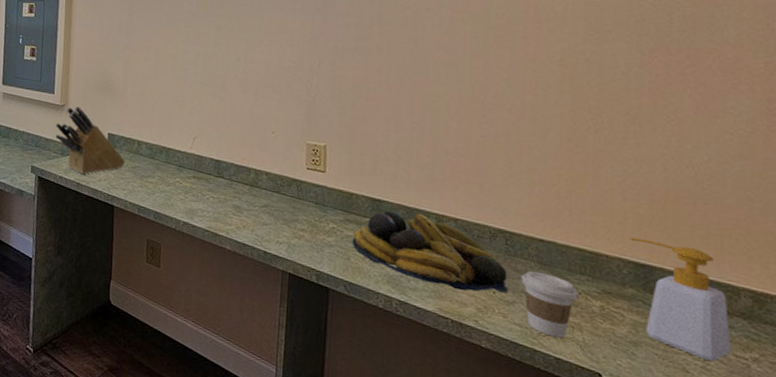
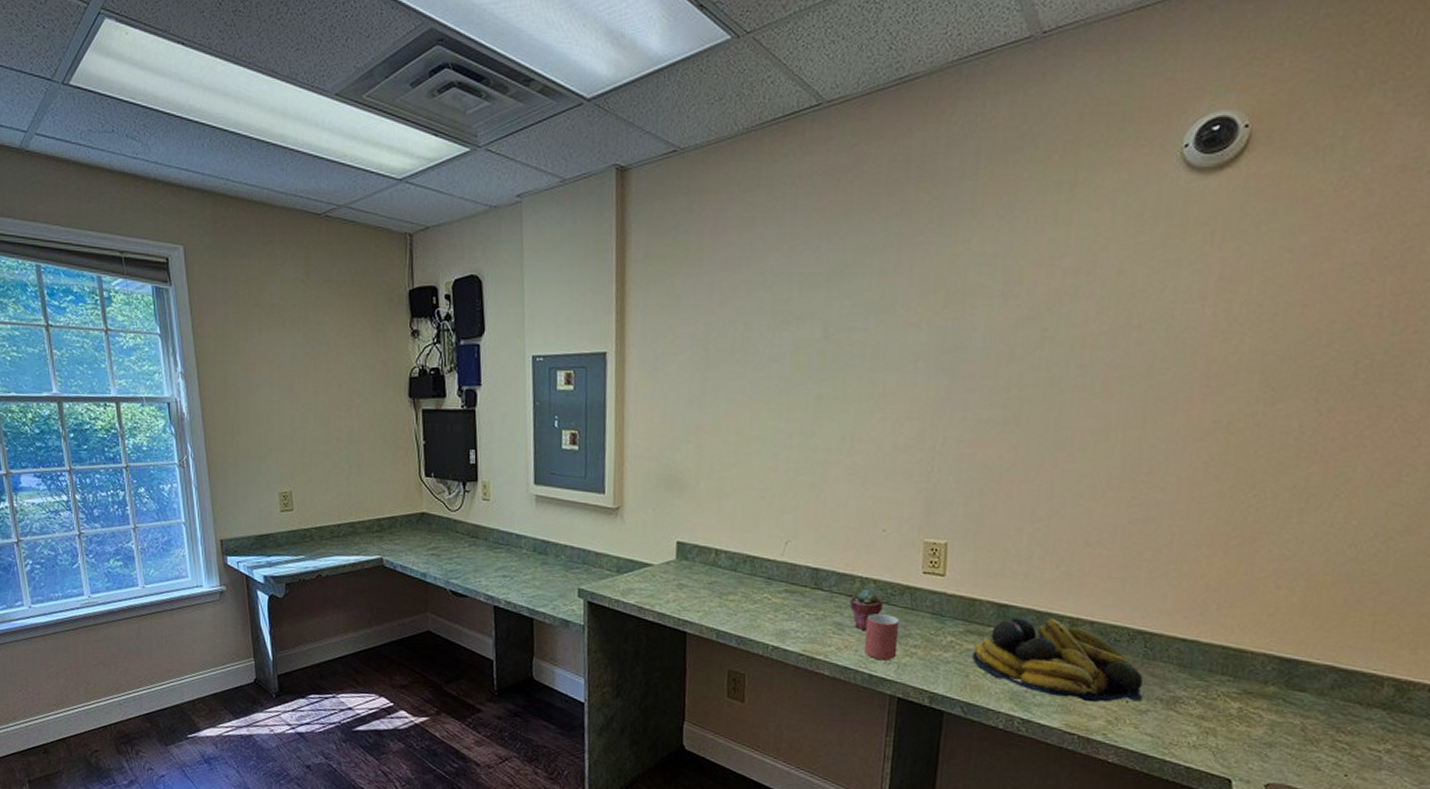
knife block: present [55,106,126,175] -> none [607,509,700,597]
potted succulent: none [245,179,274,214] -> present [849,588,883,630]
mug: none [259,200,288,241] -> present [863,613,899,661]
coffee cup: present [521,271,579,339] -> none [1157,674,1218,746]
soap bottle: present [629,237,732,361] -> none [1278,630,1370,756]

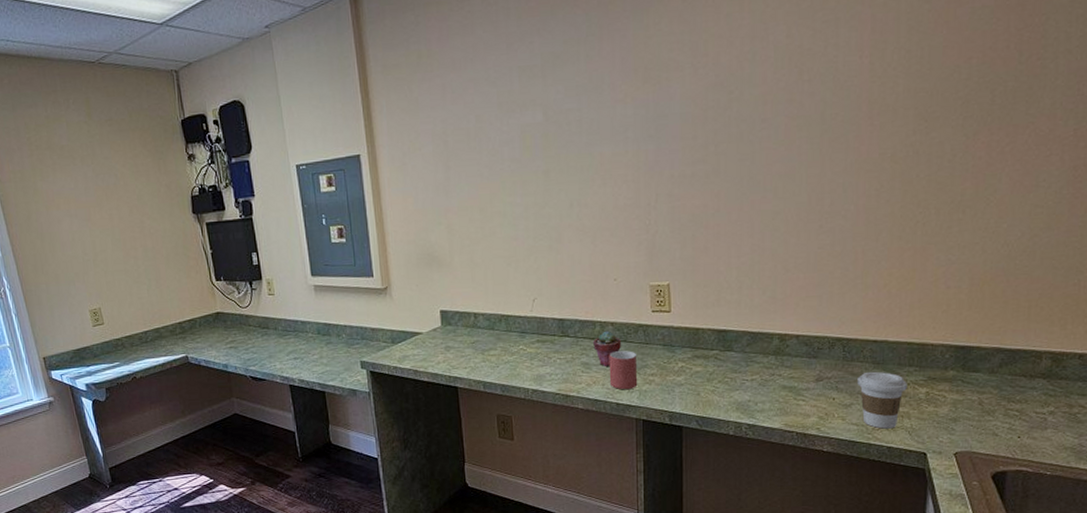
fruit bowl: present [972,617,1144,703] -> none [701,336,847,404]
coffee cup: none [1157,674,1218,746] -> present [857,371,907,429]

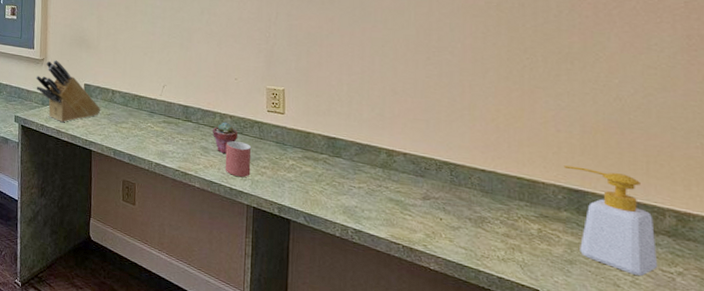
knife block: none [380,287,464,361] -> present [36,60,101,123]
coffee cup: present [857,371,907,429] -> none [465,198,518,259]
soap bottle: none [952,322,1033,421] -> present [563,165,658,276]

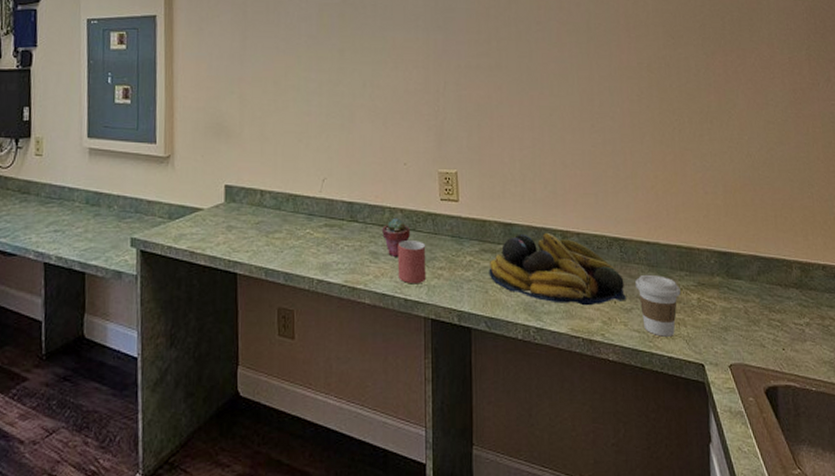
knife block: present [36,60,101,123] -> none [159,156,248,241]
fruit bowl: none [310,147,455,219] -> present [489,232,627,306]
coffee cup: none [465,198,518,259] -> present [635,274,681,337]
soap bottle: present [563,165,658,276] -> none [713,228,792,332]

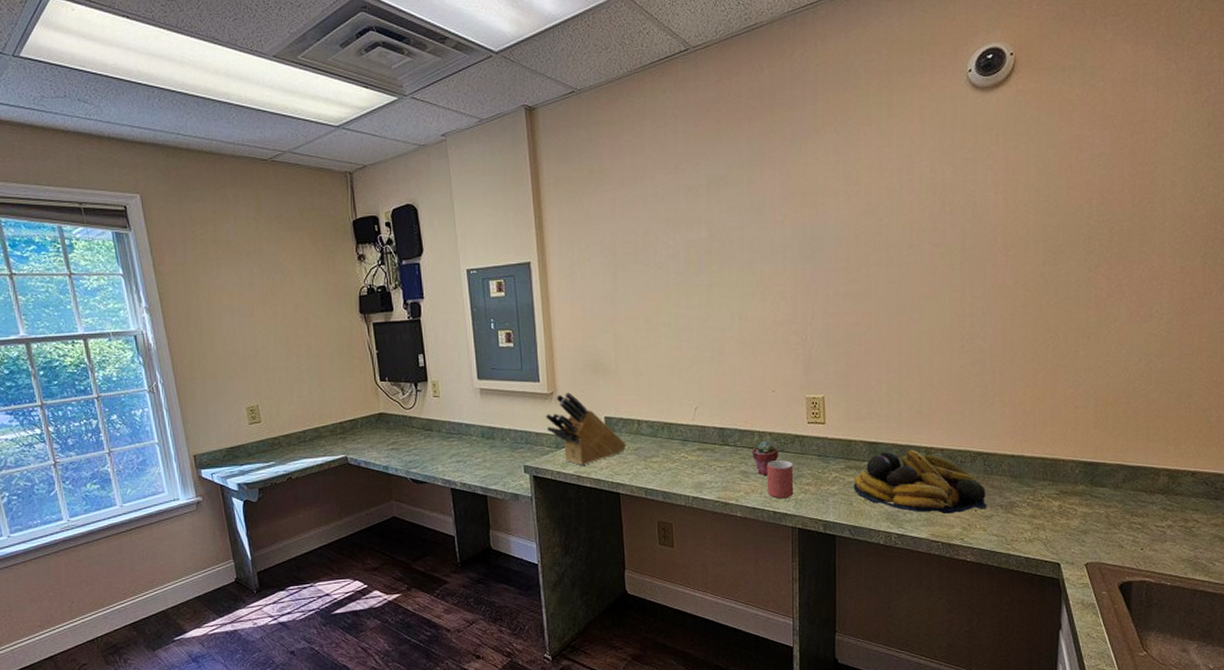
knife block: none [159,156,248,241] -> present [545,392,627,466]
coffee cup: present [635,274,681,337] -> none [997,484,1042,540]

